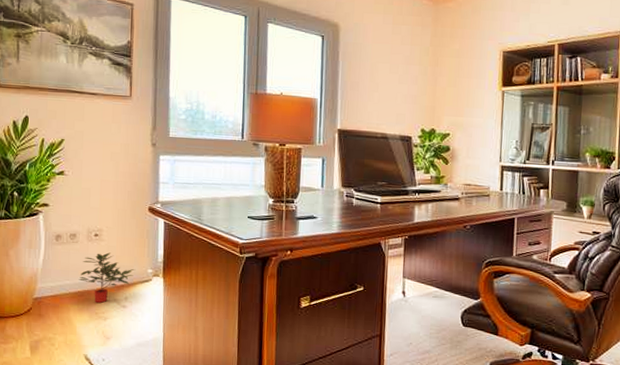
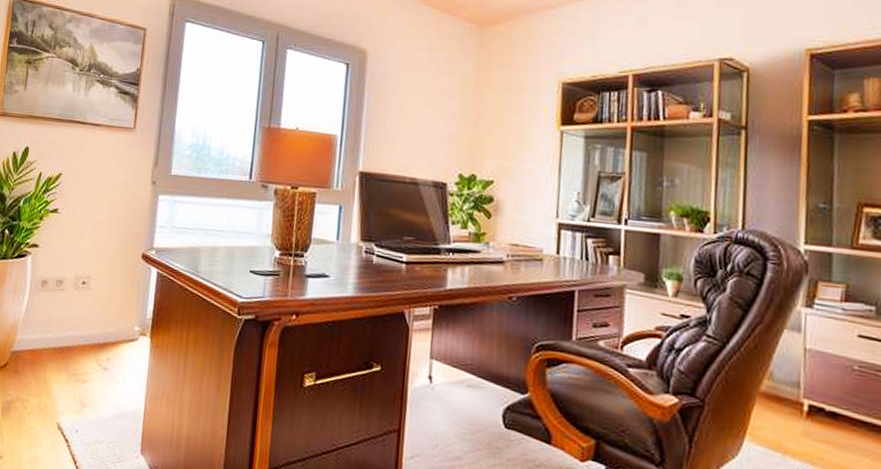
potted plant: present [78,252,135,303] -> none [60,304,121,363]

